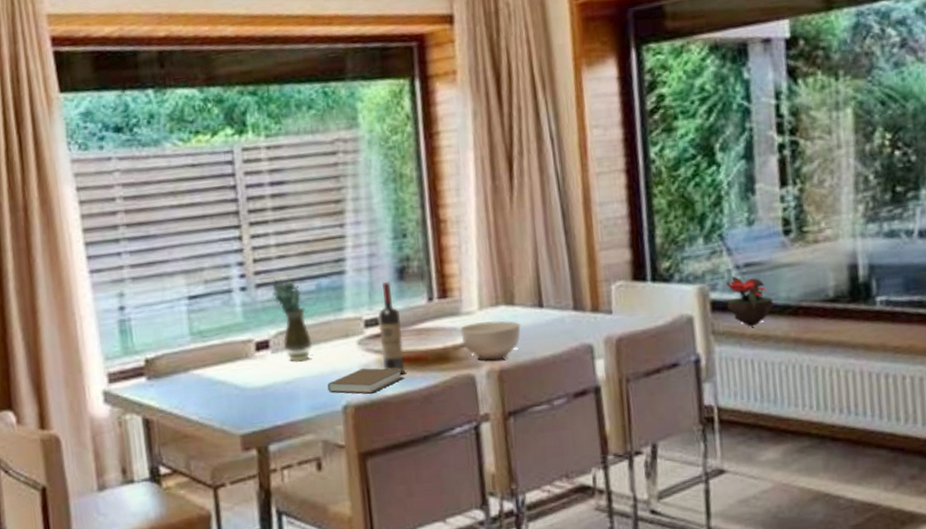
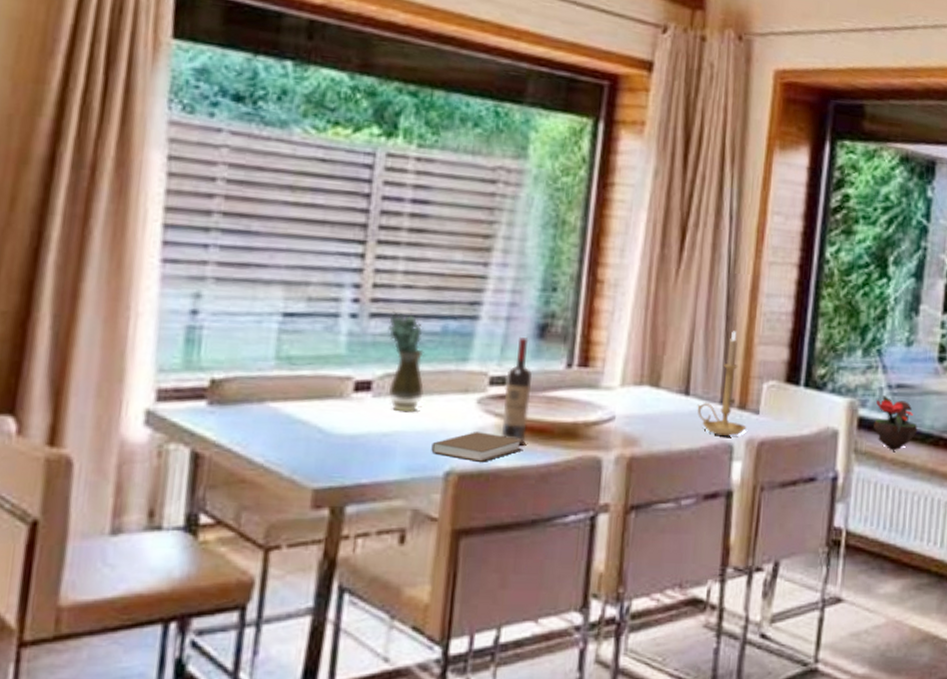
bowl: present [460,320,521,360] -> none [595,400,662,445]
candle holder: none [552,242,603,339] -> present [697,331,747,436]

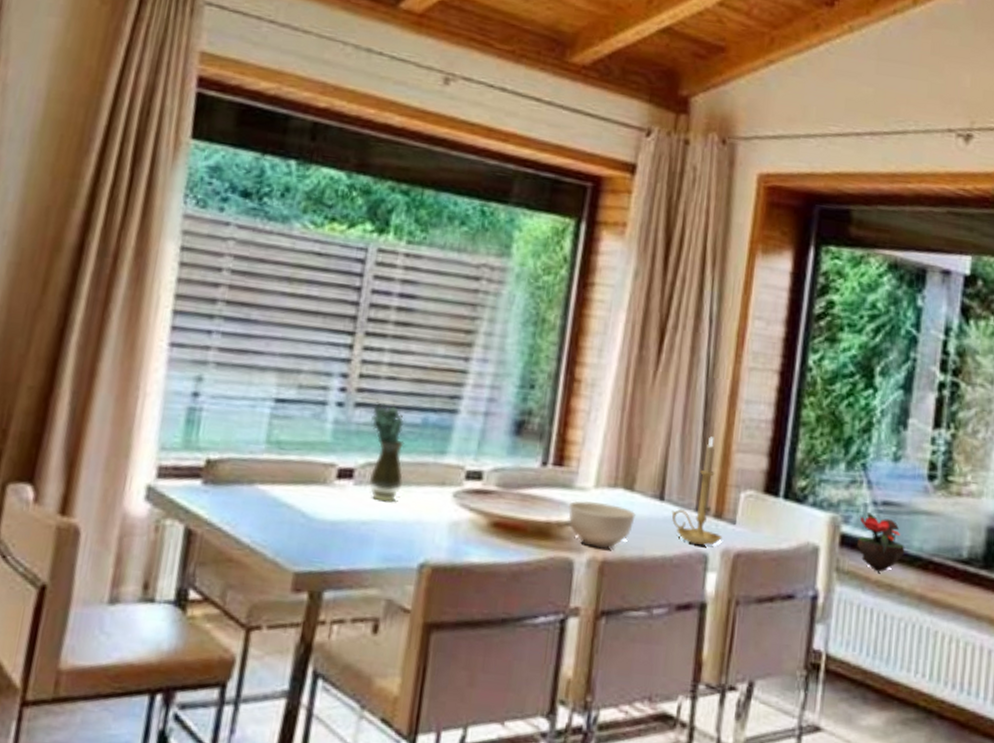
book: present [431,432,523,462] -> none [407,525,496,556]
wine bottle: present [500,337,532,446] -> none [474,433,507,542]
bowl: none [595,400,662,445] -> present [568,500,636,549]

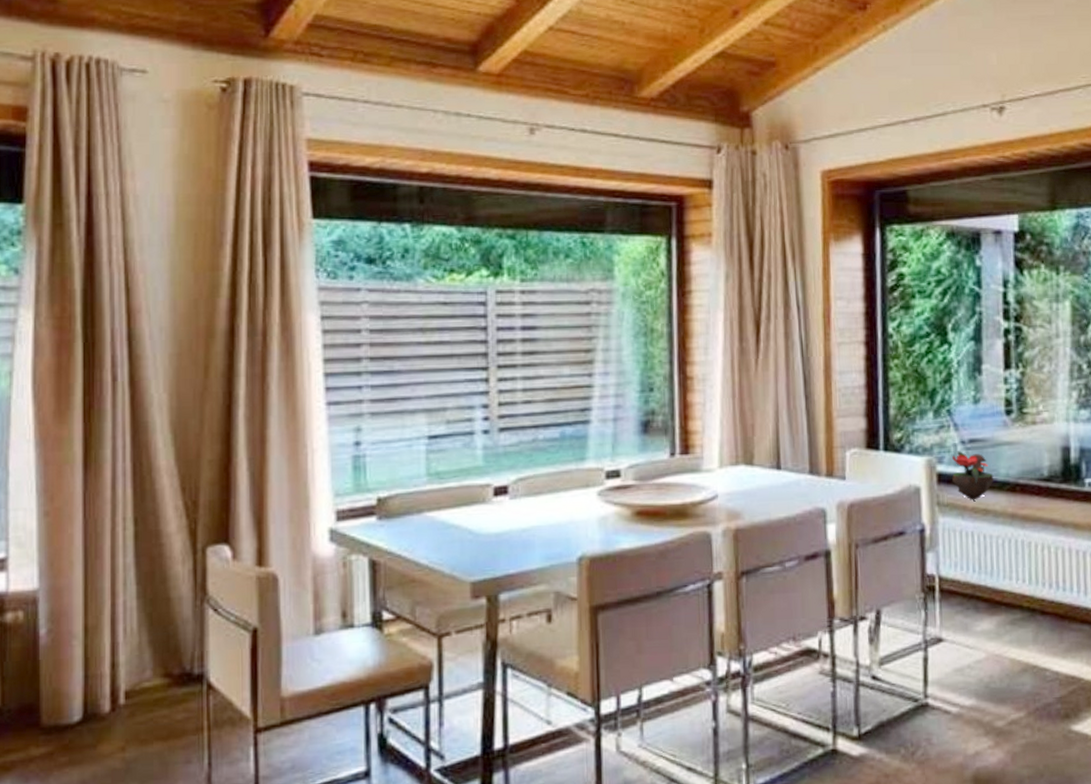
vase: present [368,400,405,503] -> none [515,423,552,509]
bowl: present [568,500,636,549] -> none [699,480,758,519]
candle holder: present [671,437,723,546] -> none [789,408,836,502]

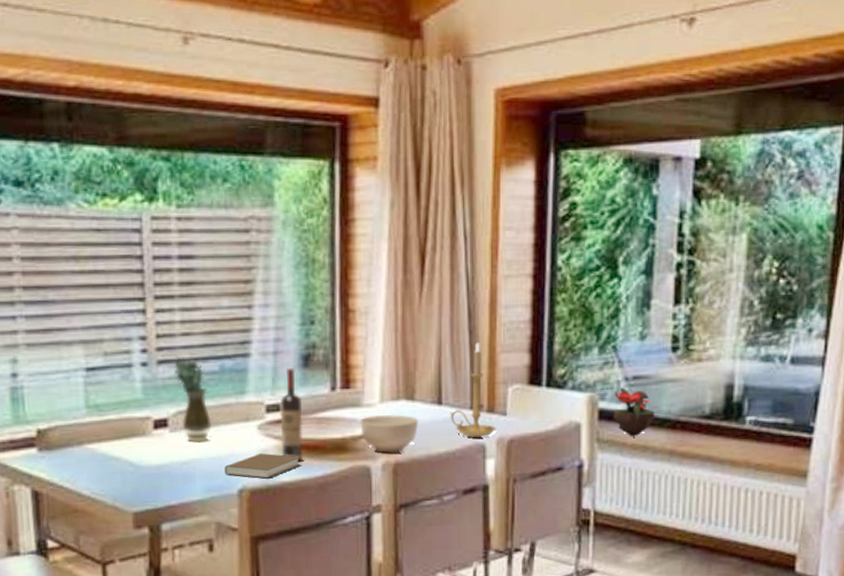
vase: none [515,423,552,509] -> present [174,356,212,442]
book: none [564,520,641,546] -> present [224,453,301,479]
wine bottle: none [619,434,643,528] -> present [279,368,303,462]
bowl: none [699,480,758,519] -> present [360,415,419,454]
candle holder: none [789,408,836,502] -> present [450,343,496,437]

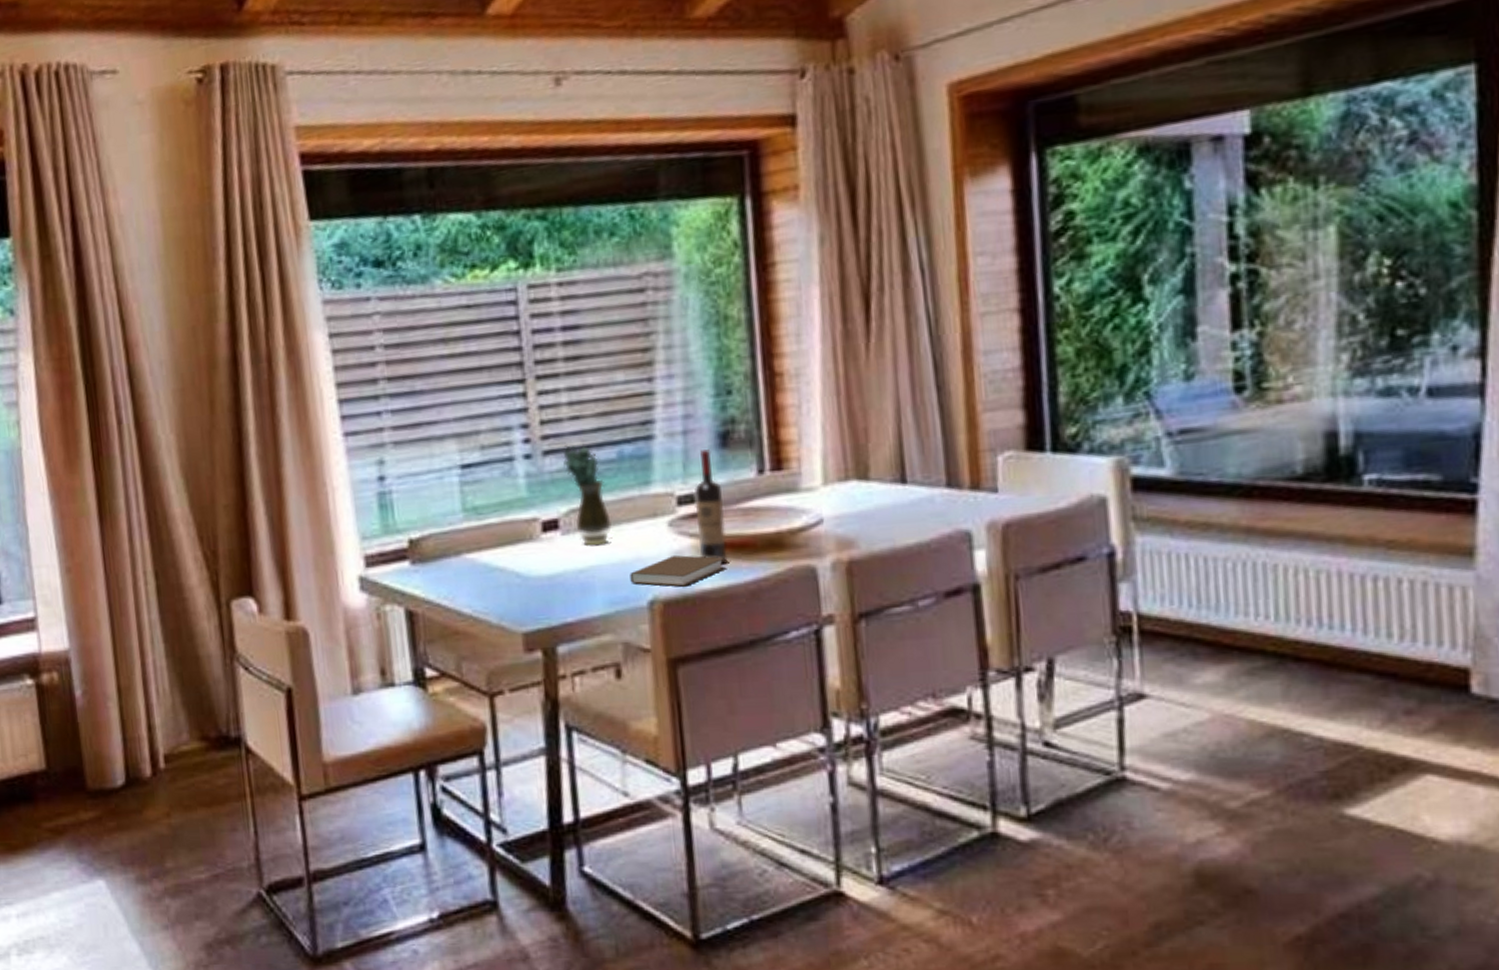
bowl: present [360,415,419,454] -> none [798,499,877,549]
candle holder: present [450,343,496,437] -> none [918,401,985,523]
potted flower: present [613,388,655,437] -> none [1154,446,1219,512]

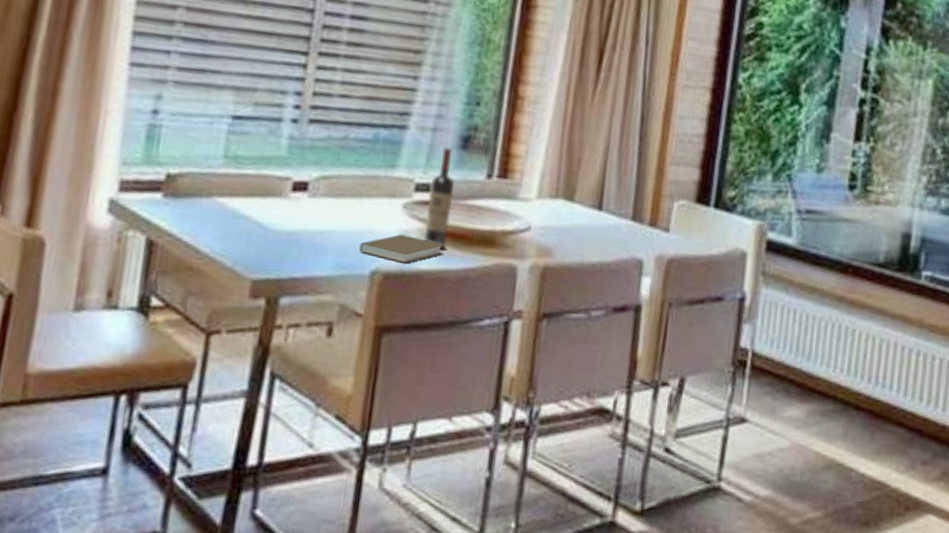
vase: present [562,444,612,546] -> none [322,117,357,214]

